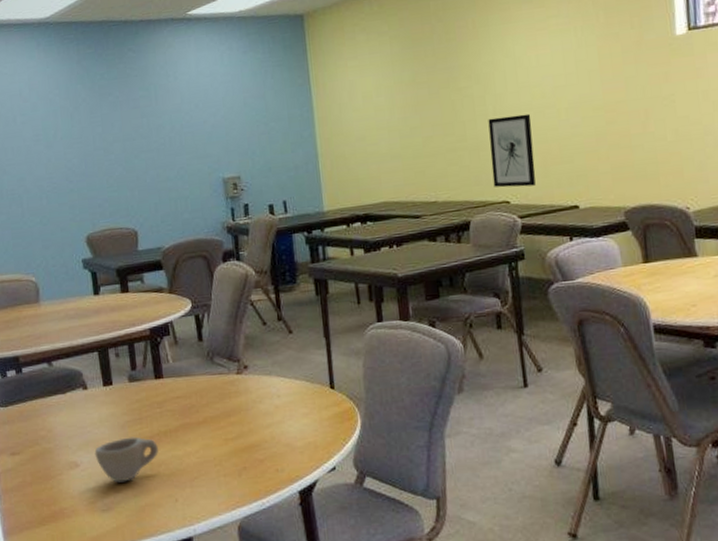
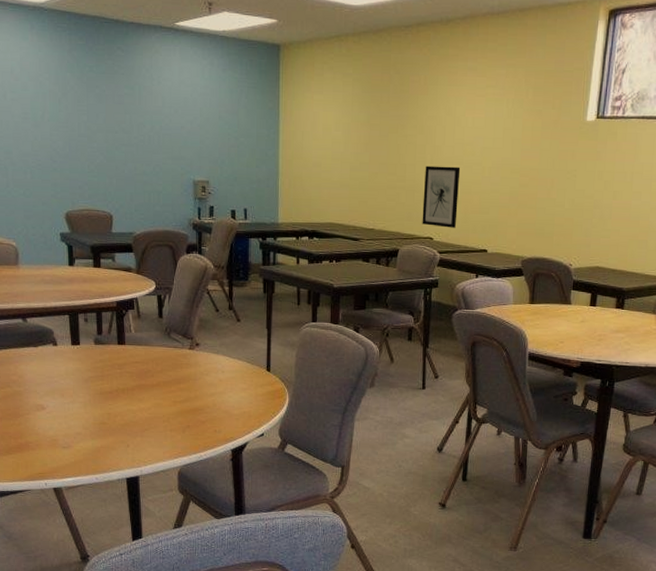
cup: present [94,437,159,483] -> none [60,390,117,426]

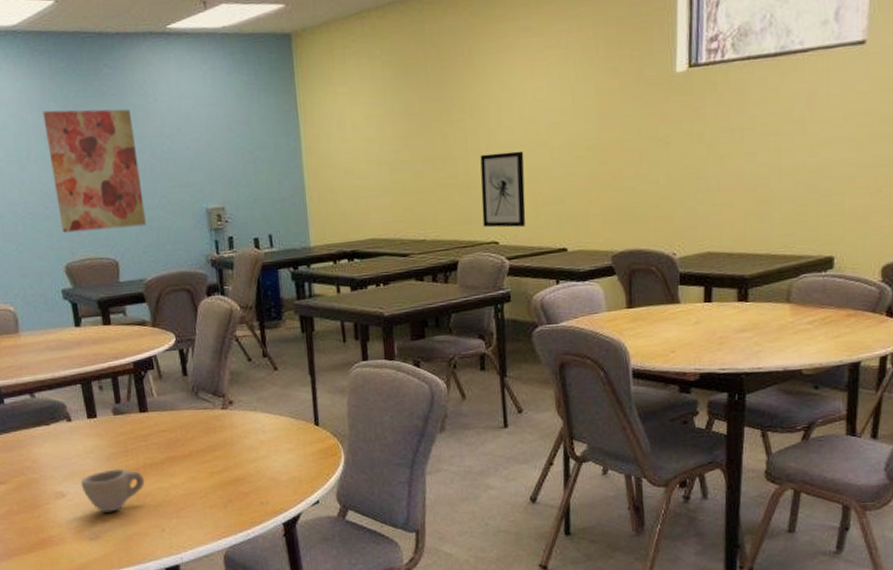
wall art: none [59,79,140,188] -> present [42,109,146,233]
cup: none [60,390,117,426] -> present [80,468,145,513]

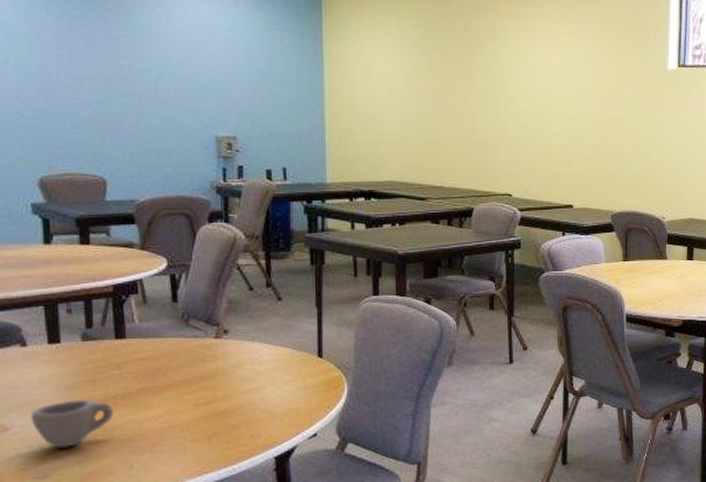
wall art: present [42,109,146,233] -> none [30,17,144,146]
wall art: present [480,151,526,228] -> none [498,116,538,183]

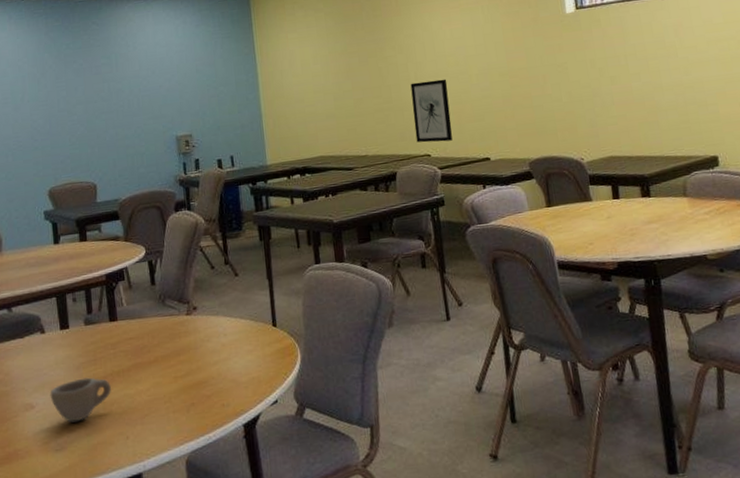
wall art: none [498,116,538,183] -> present [410,79,452,143]

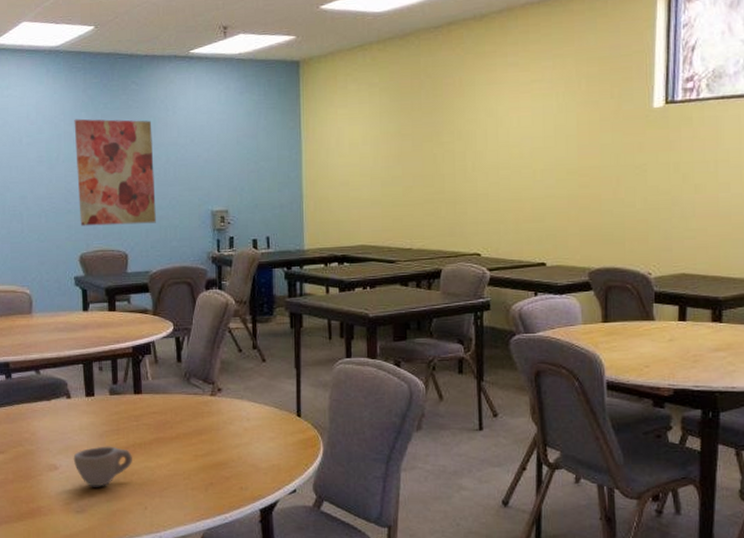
wall art: none [37,57,123,162] -> present [74,119,156,226]
wall art: present [410,79,452,143] -> none [466,172,508,241]

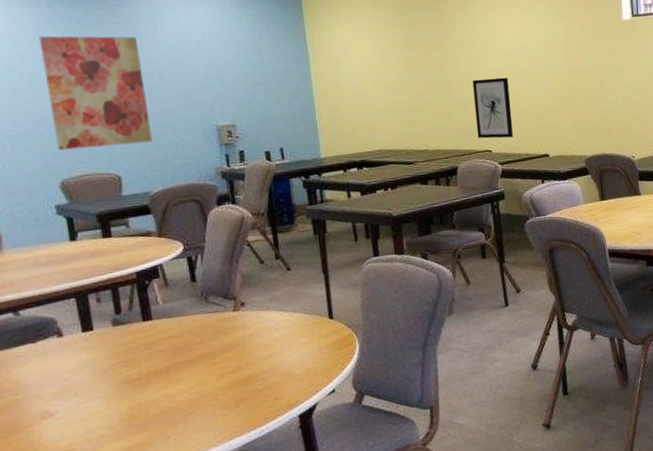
cup: present [73,446,133,487] -> none [72,380,148,428]
wall art: none [466,172,508,241] -> present [472,77,513,139]

